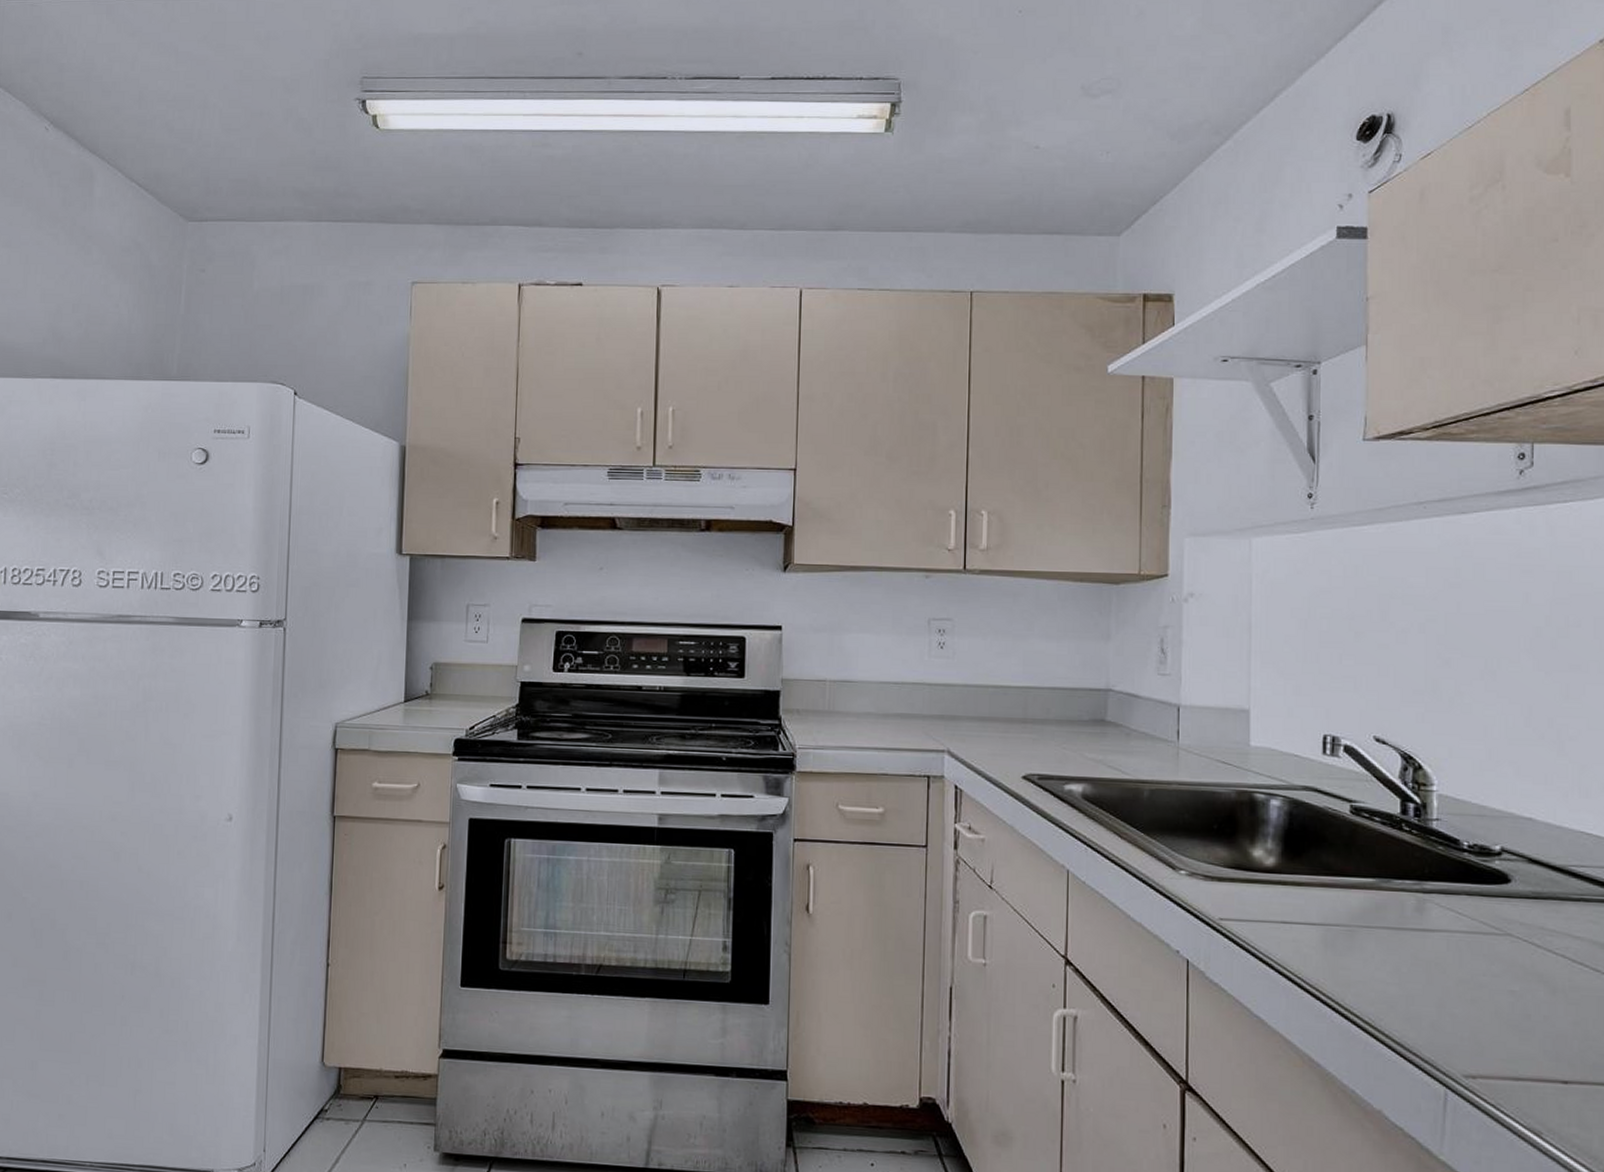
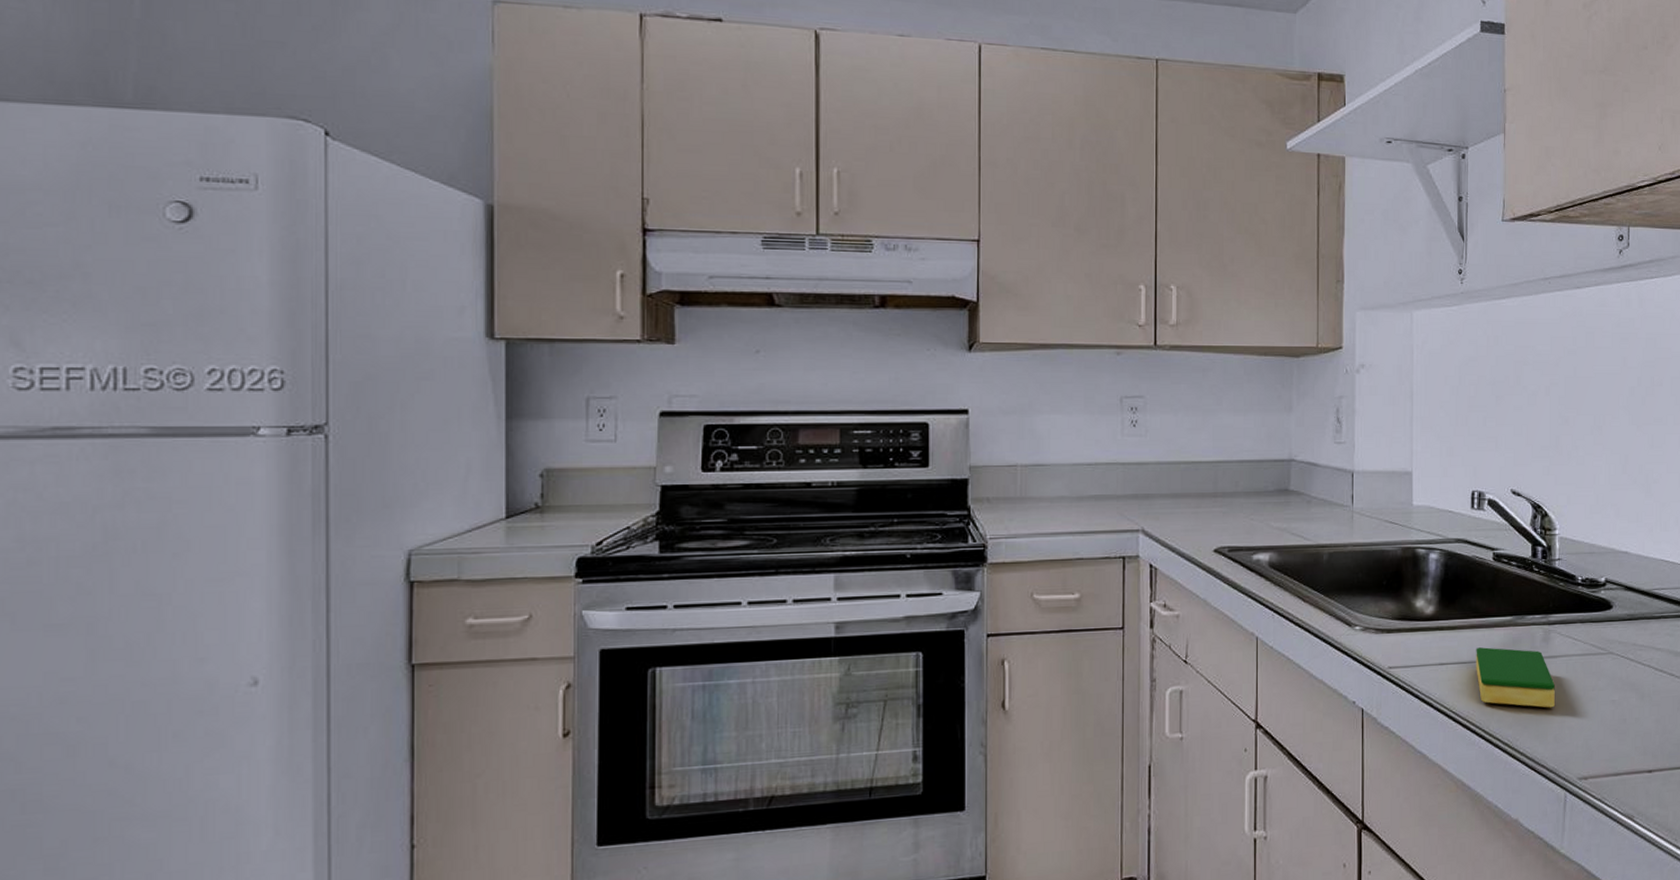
dish sponge: none [1328,909,1431,989] -> present [1476,647,1555,708]

